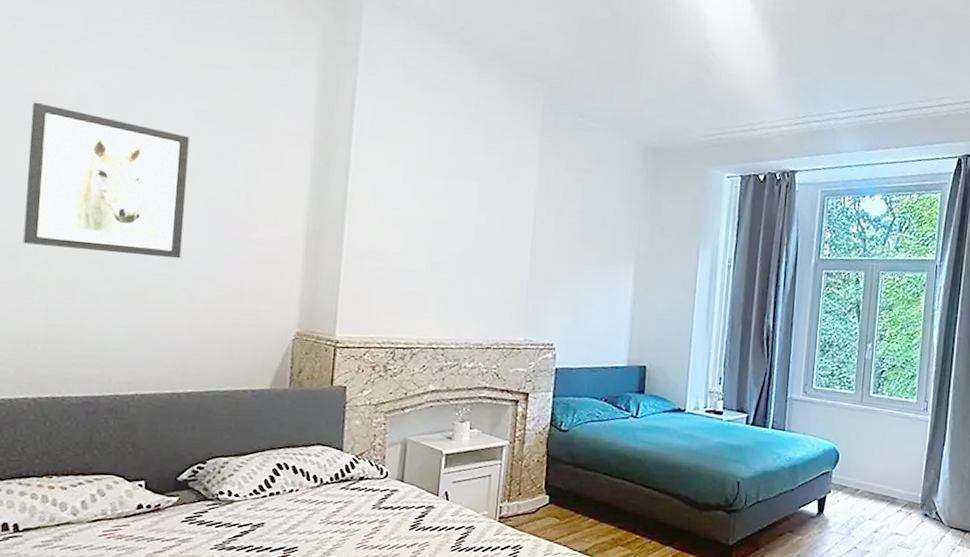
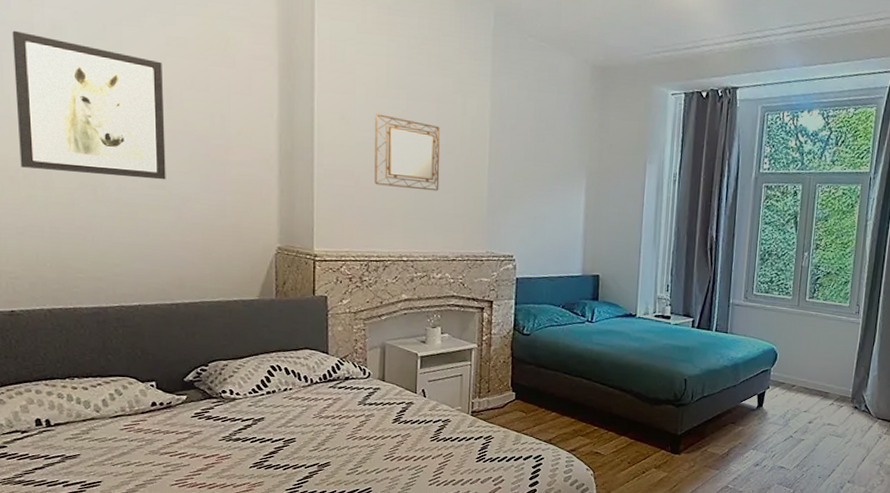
home mirror: none [407,193,481,275] -> present [374,114,440,191]

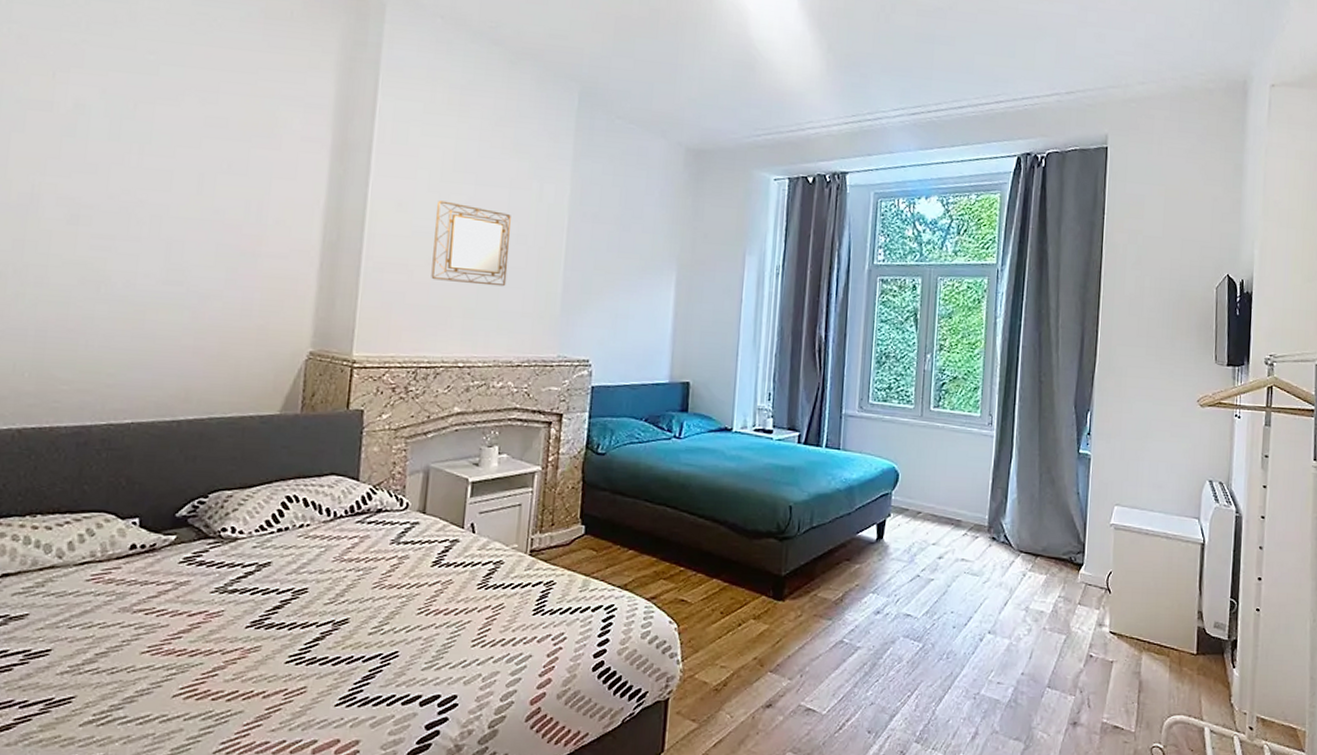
wall art: present [12,30,166,180] -> none [12,109,197,275]

